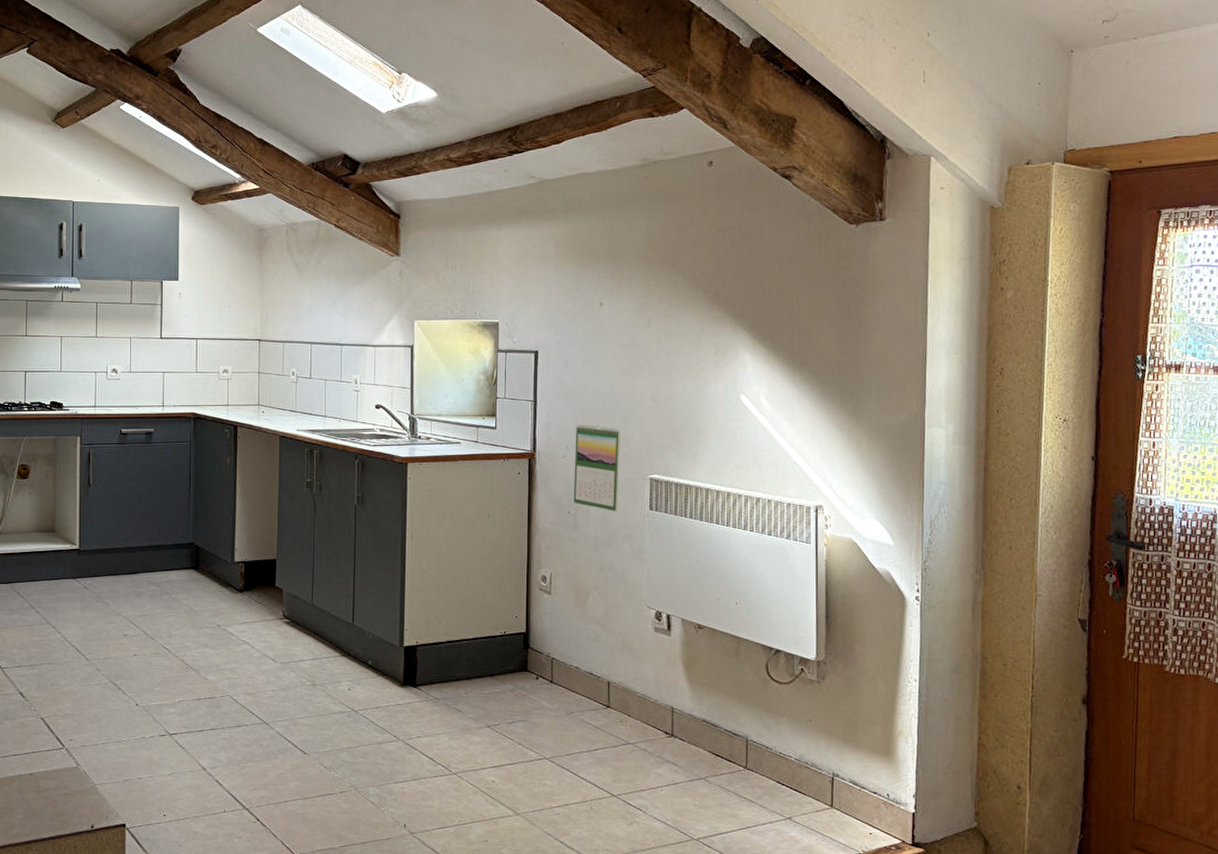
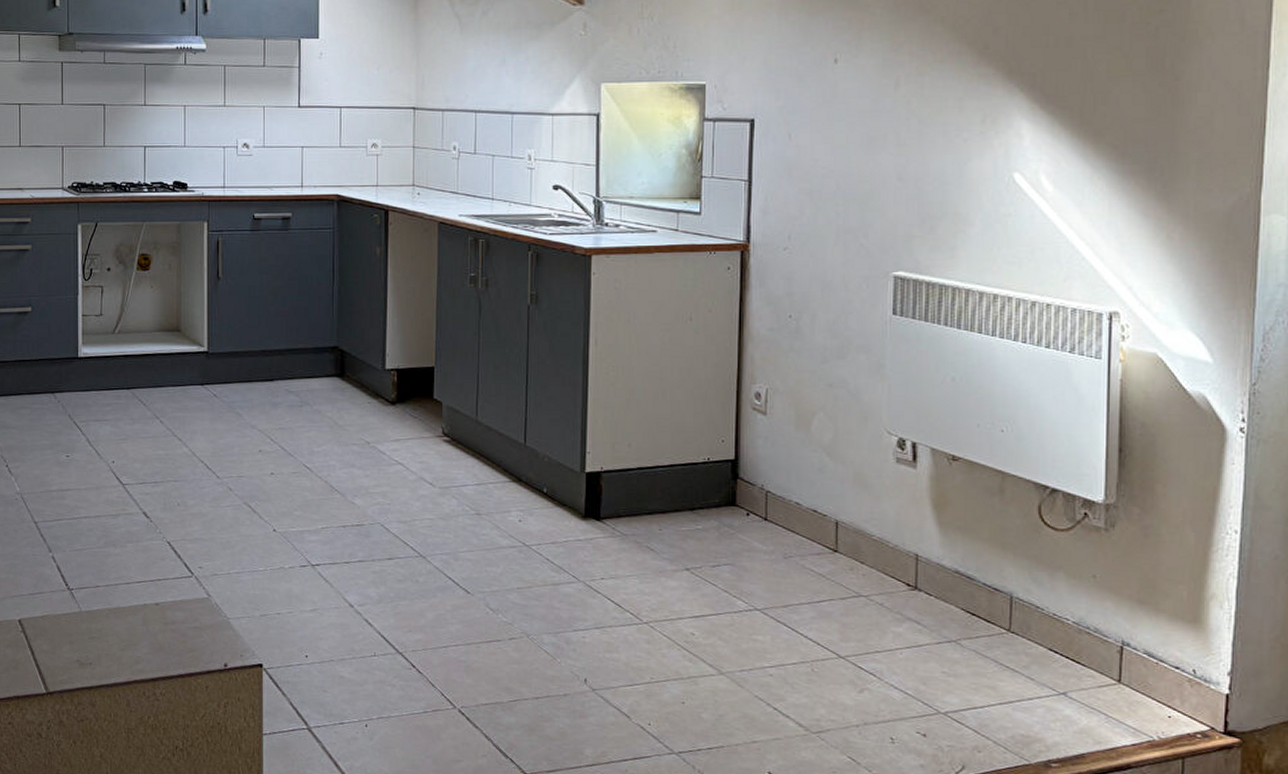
calendar: present [573,425,621,511] -> none [796,210,857,316]

